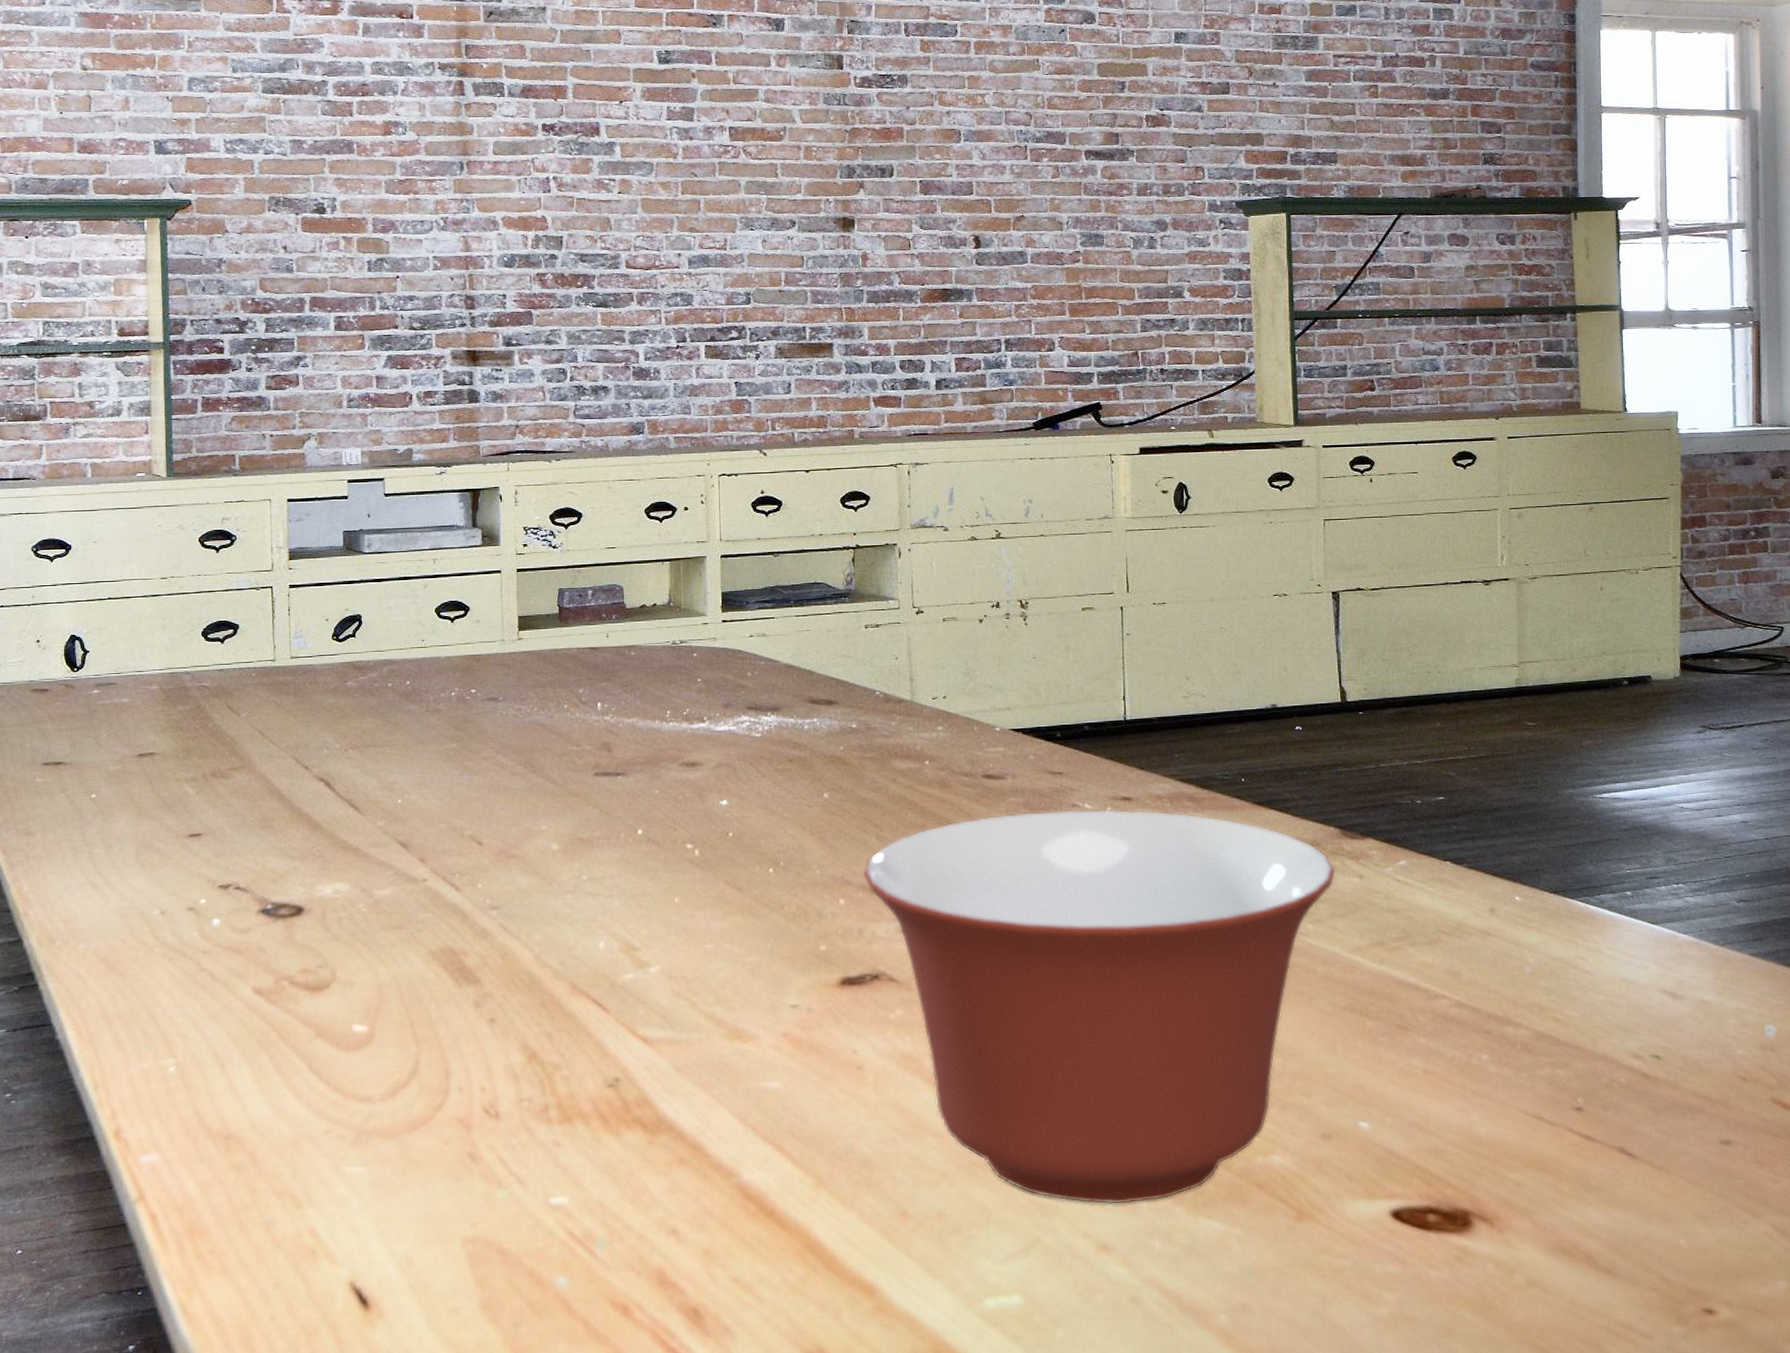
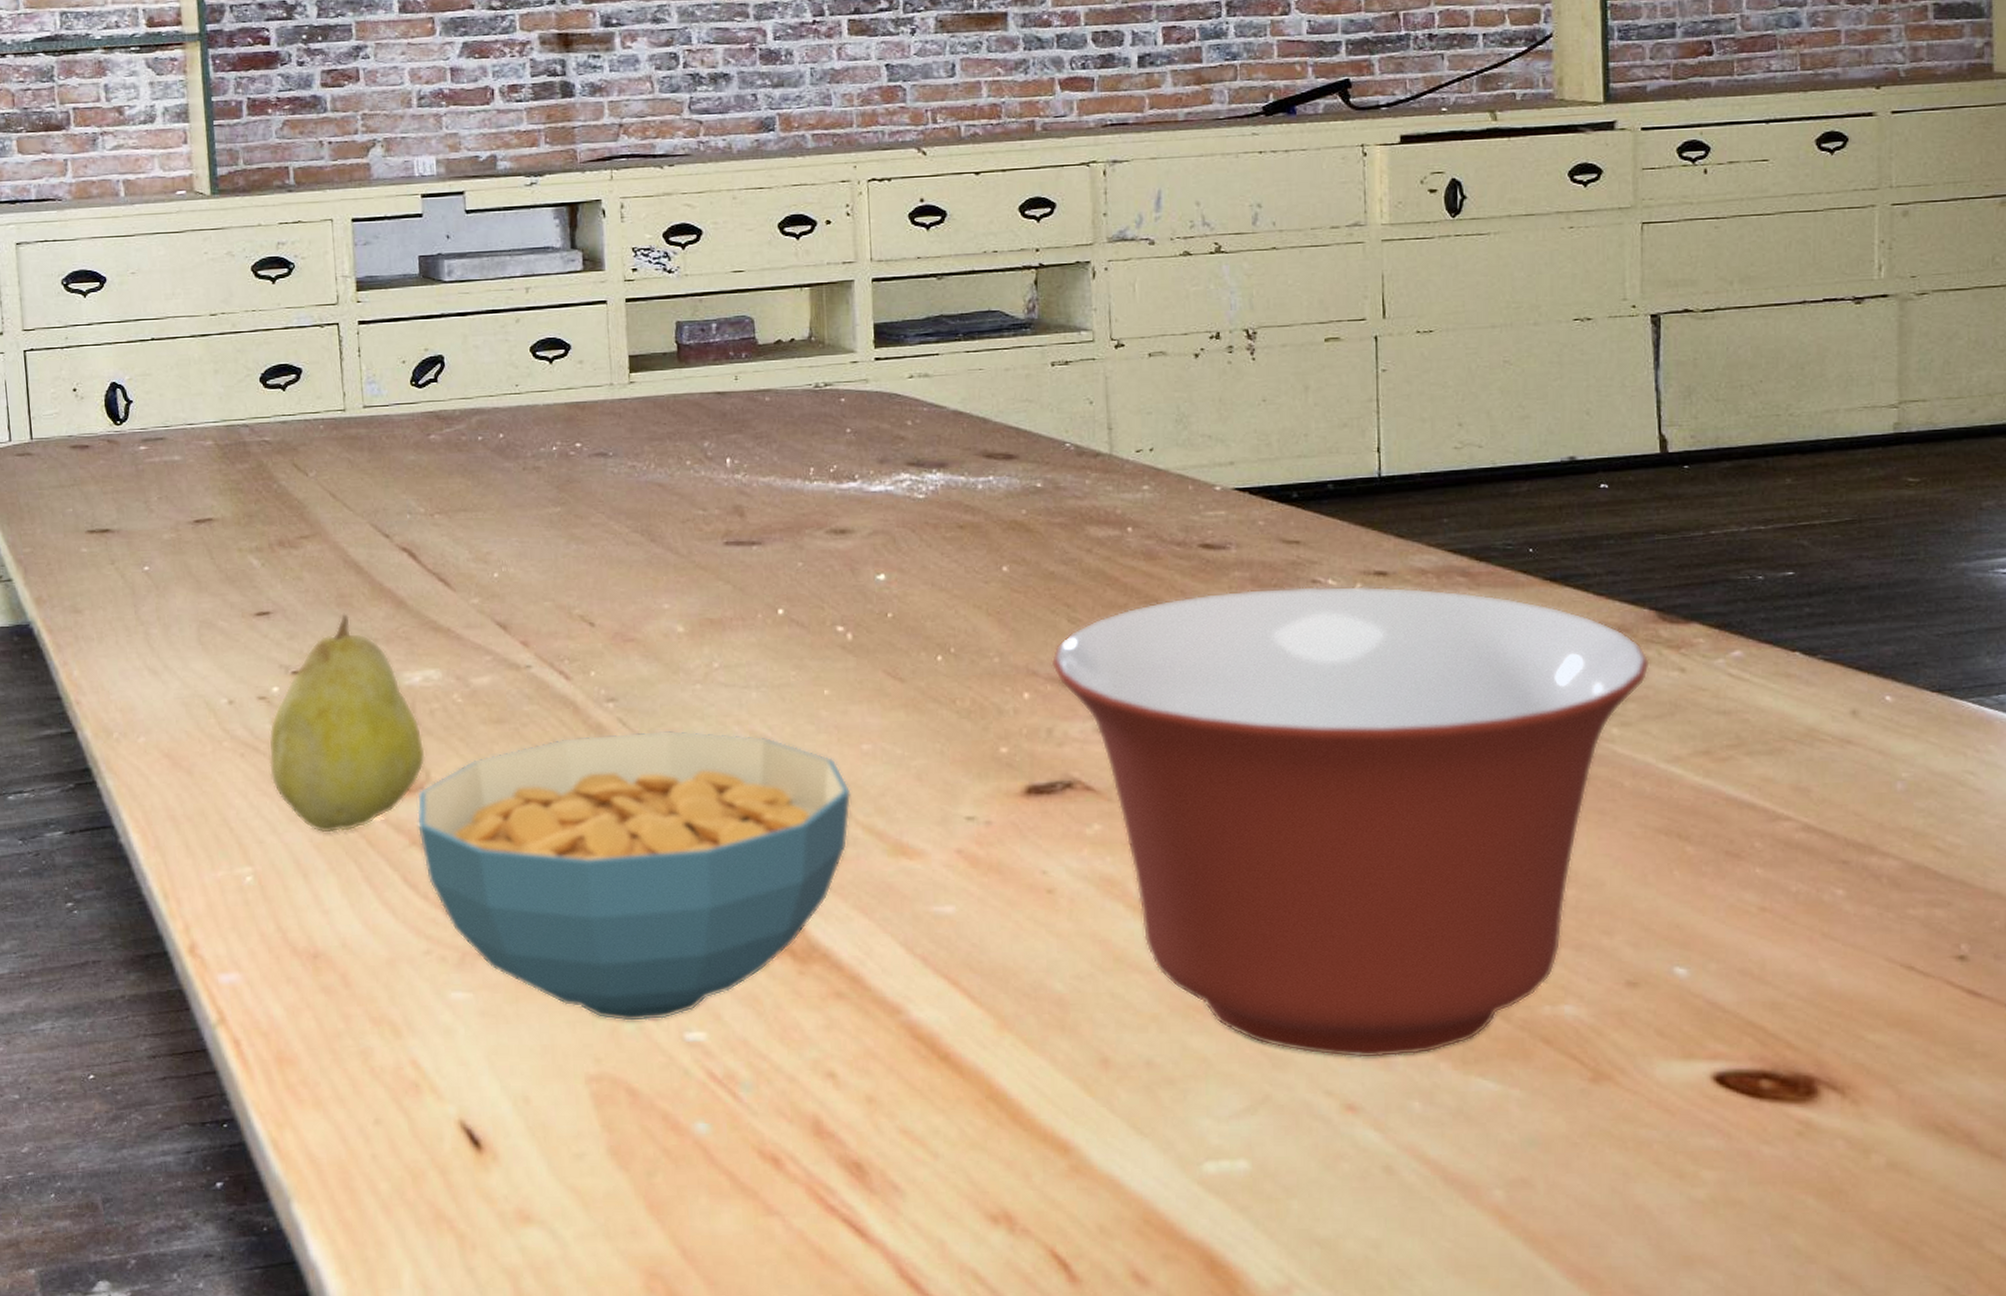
fruit: none [194,834,333,1027] -> present [268,613,426,833]
cereal bowl: none [322,933,696,1190] -> present [416,730,852,1022]

